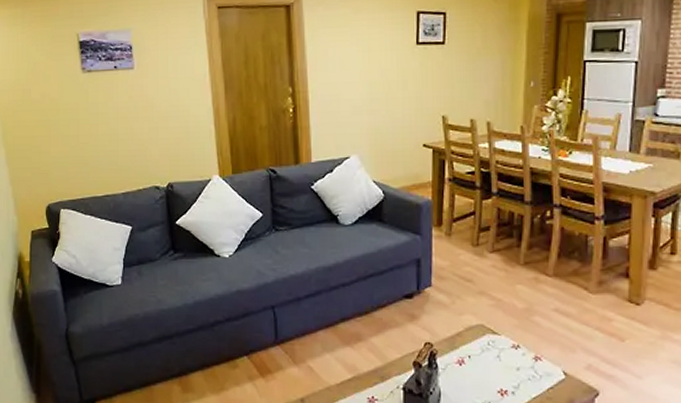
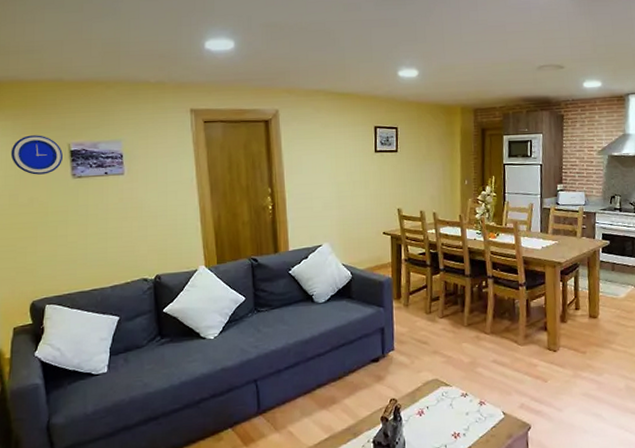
wall clock: none [22,23,72,68] -> present [10,135,63,175]

